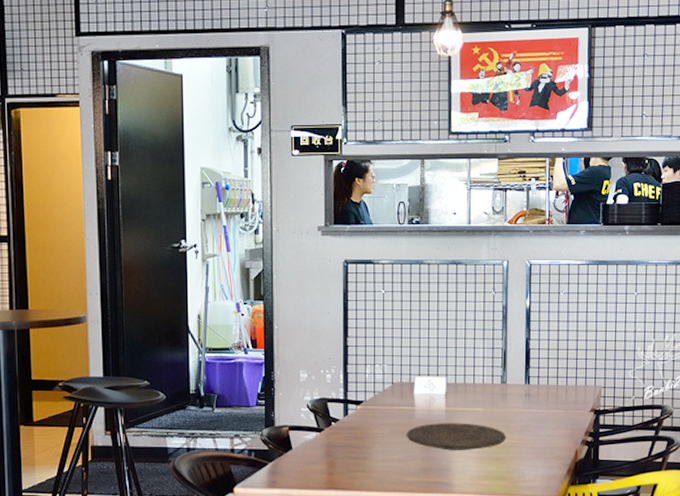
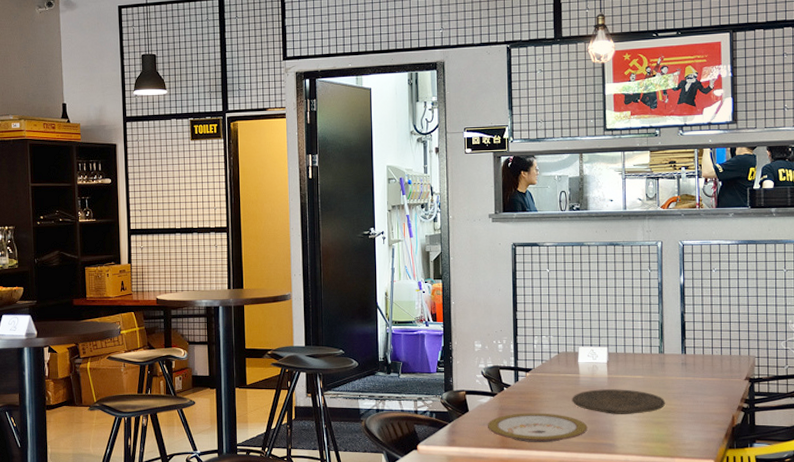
plate: none [313,449,423,483] -> present [488,413,588,443]

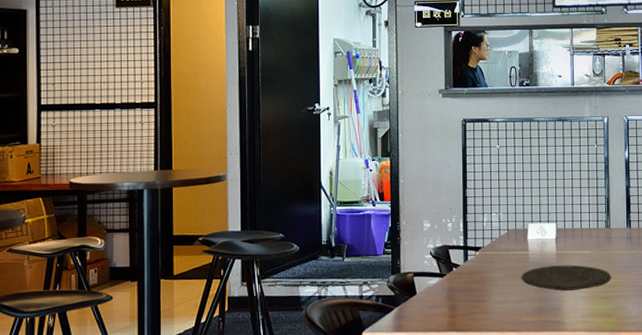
plate: present [488,413,588,443] -> none [436,292,537,324]

